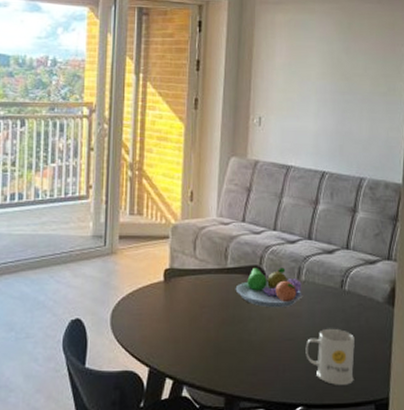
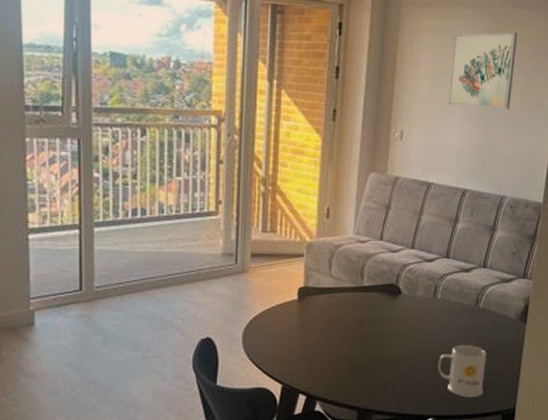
fruit bowl: present [235,266,302,308] -> none [370,284,438,326]
wall art: none [303,24,367,95] -> present [448,32,518,109]

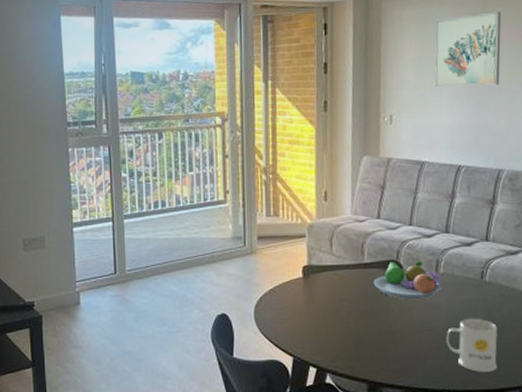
fruit bowl: none [370,284,438,326] -> present [373,260,441,300]

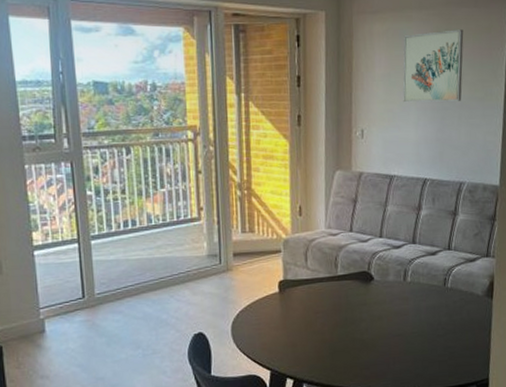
fruit bowl: present [373,260,441,300] -> none [346,271,408,309]
mug: present [446,318,498,372] -> none [413,322,458,372]

